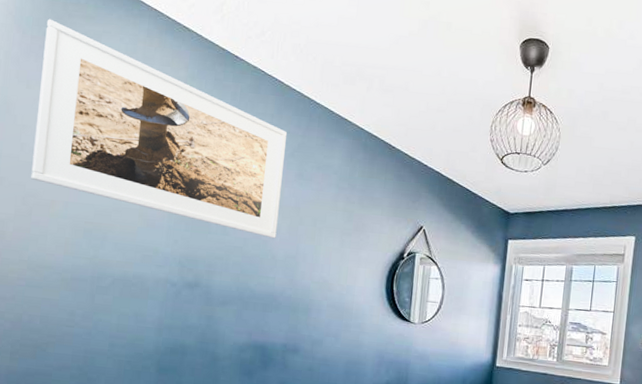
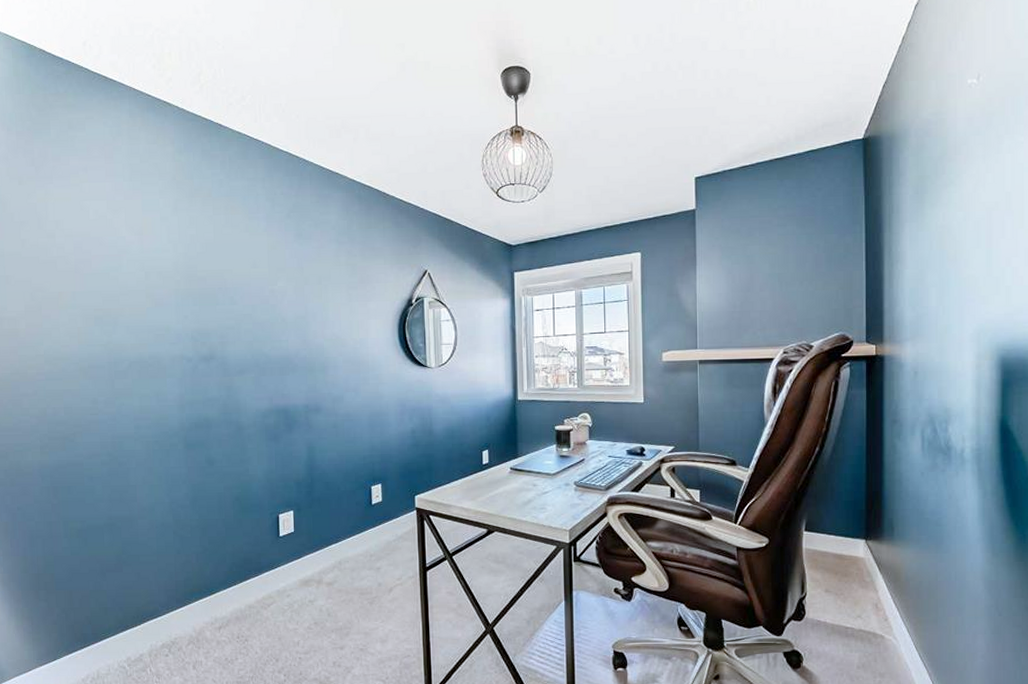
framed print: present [31,19,288,239] -> none [29,112,284,302]

